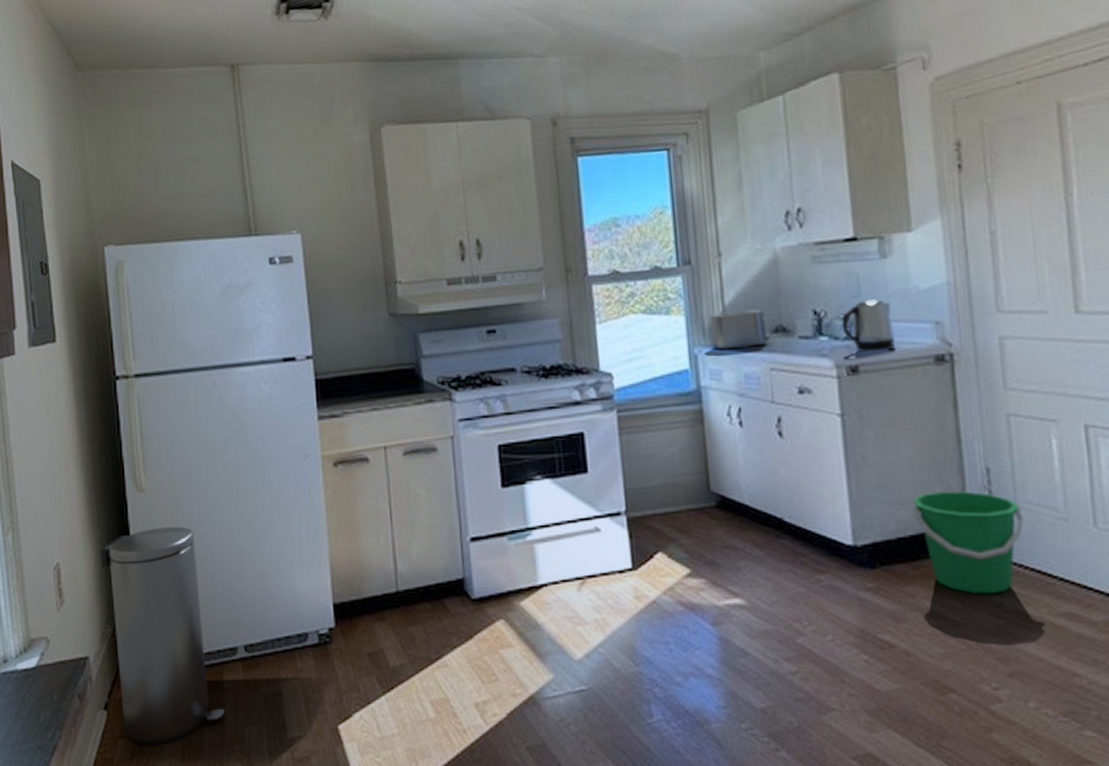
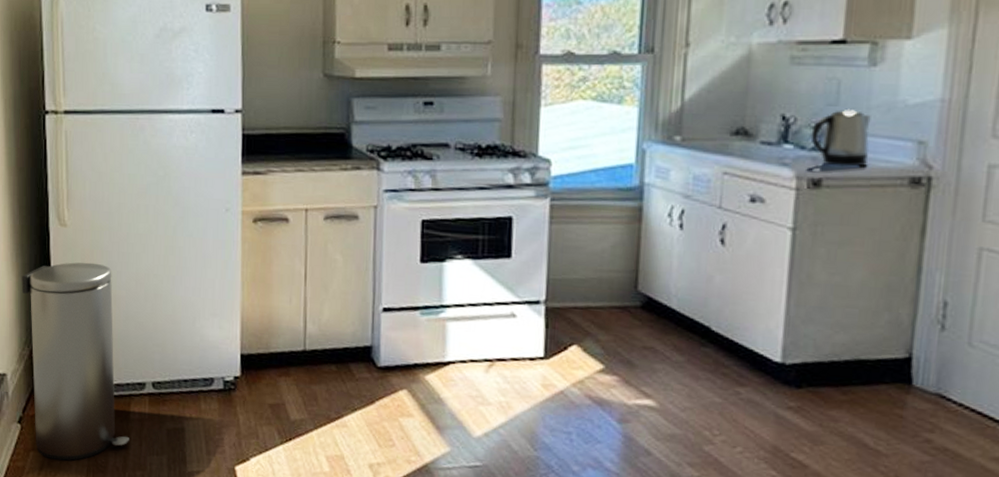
toaster: present [709,308,769,350] -> none [663,107,728,148]
bucket: present [912,491,1024,595] -> none [853,319,975,430]

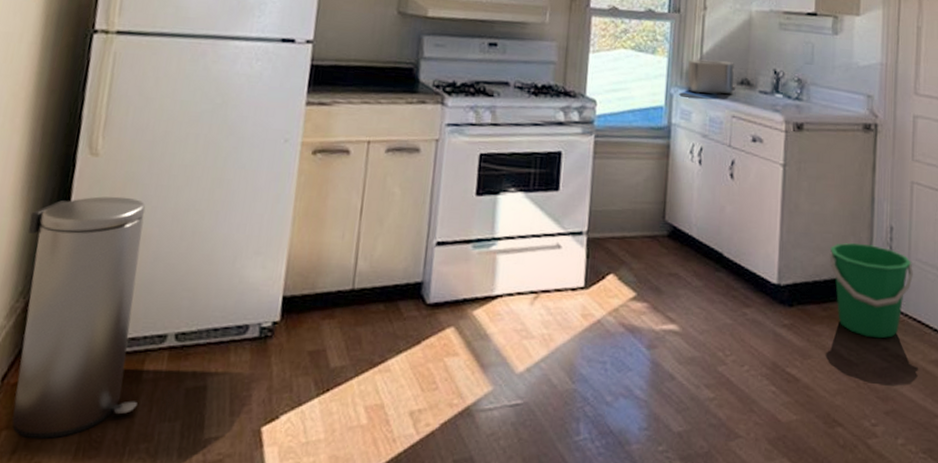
toaster: none [663,107,728,148] -> present [687,59,735,95]
kettle: present [810,108,871,168] -> none [794,67,835,115]
bucket: none [853,319,975,430] -> present [829,242,913,339]

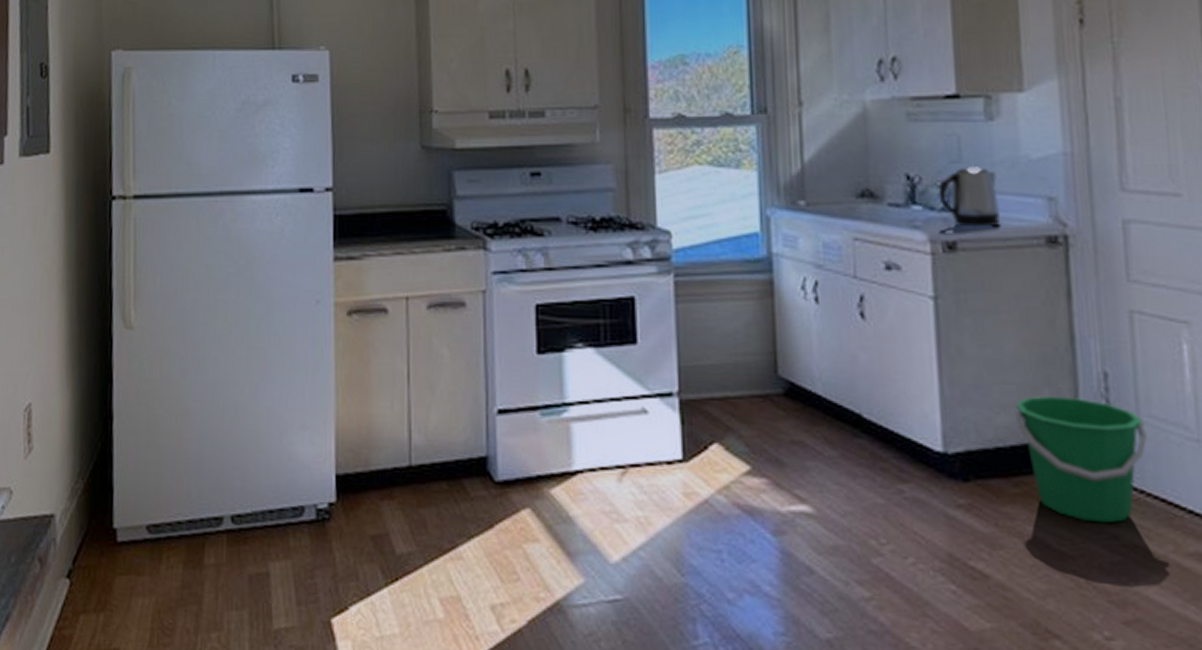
pedal bin: present [12,196,146,439] -> none [77,371,204,624]
toaster: present [687,59,735,95] -> none [785,168,854,213]
kettle: none [794,67,835,115] -> present [938,165,1001,228]

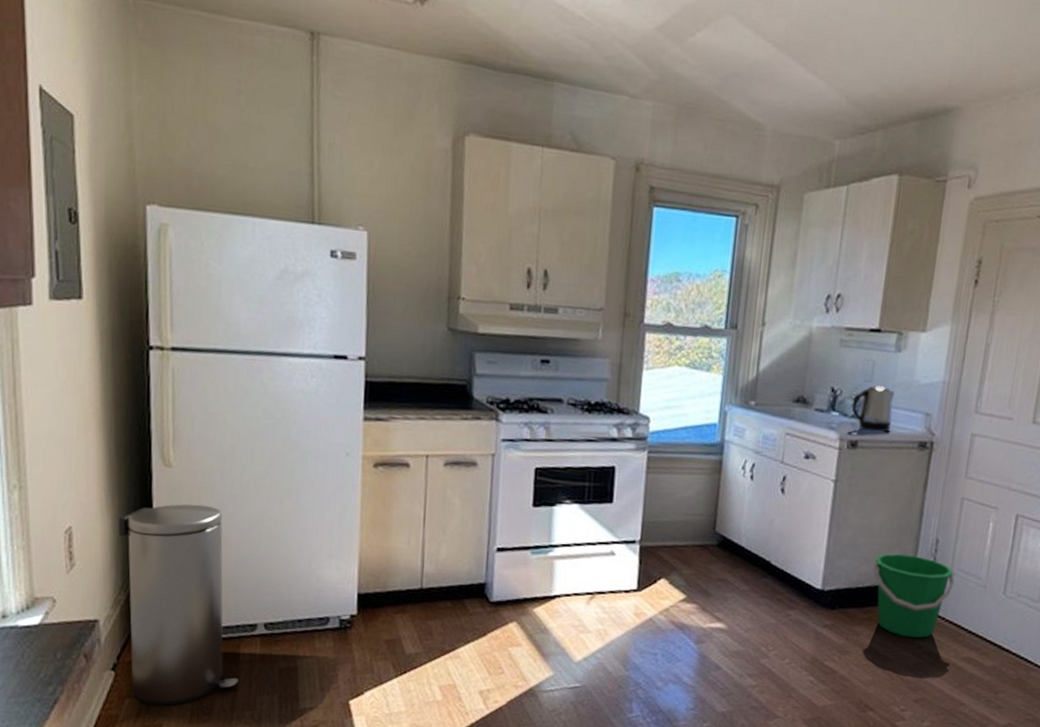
pedal bin: none [77,371,204,624] -> present [118,504,239,706]

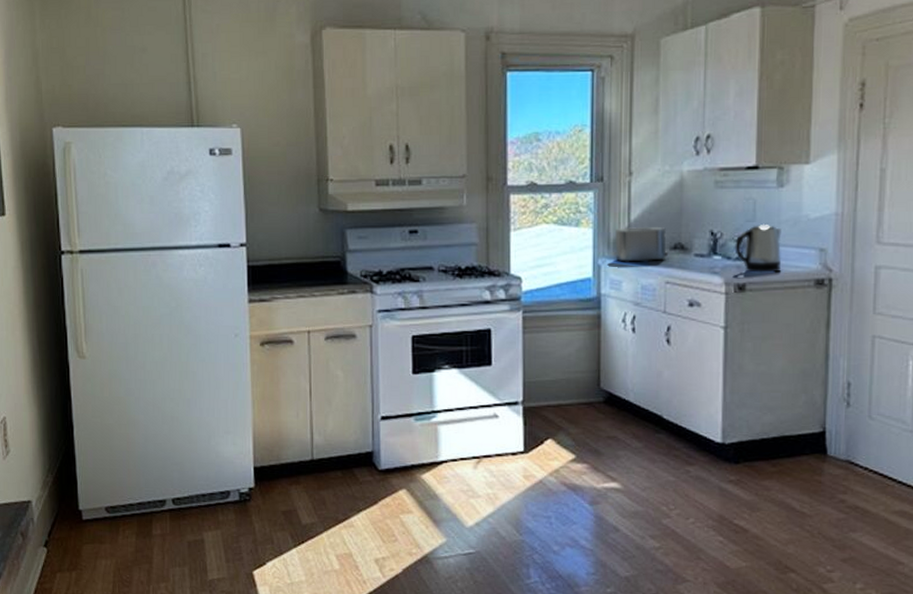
pedal bin: present [118,504,239,706] -> none [43,390,153,579]
toaster: none [741,376,792,413] -> present [614,226,668,262]
bucket: present [873,553,955,639] -> none [778,400,874,492]

